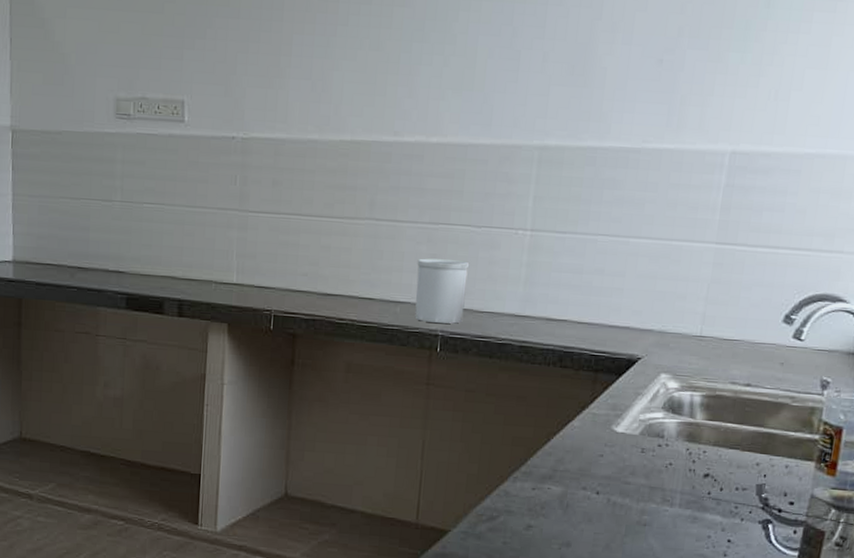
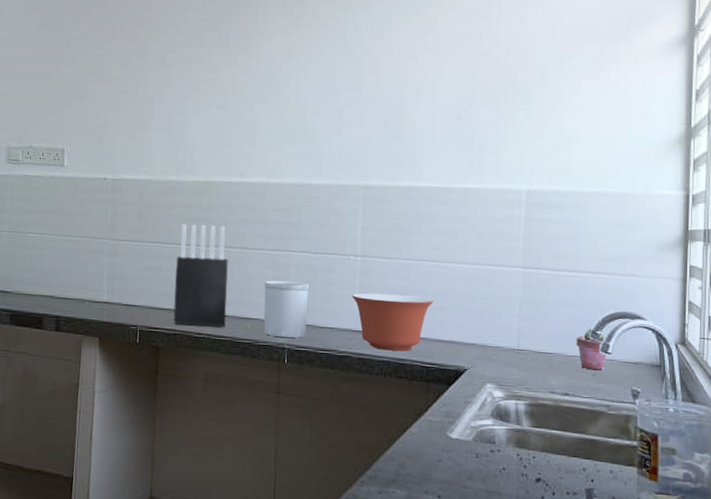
knife block: none [312,192,377,311] -> present [173,224,228,327]
mixing bowl: none [516,272,610,339] -> present [351,293,434,352]
potted succulent: none [766,310,801,358] -> present [576,326,608,370]

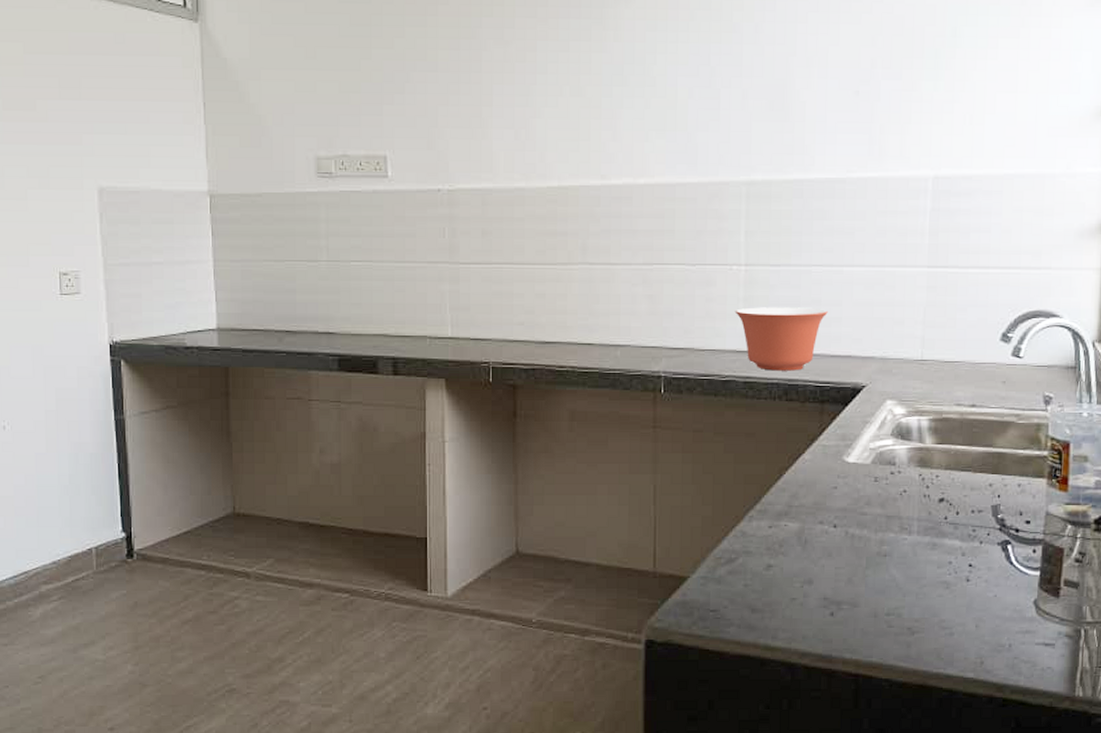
knife block: present [173,224,228,327] -> none [530,238,592,358]
utensil holder: present [264,280,310,338] -> none [634,299,687,364]
potted succulent: present [576,326,608,370] -> none [985,329,1019,376]

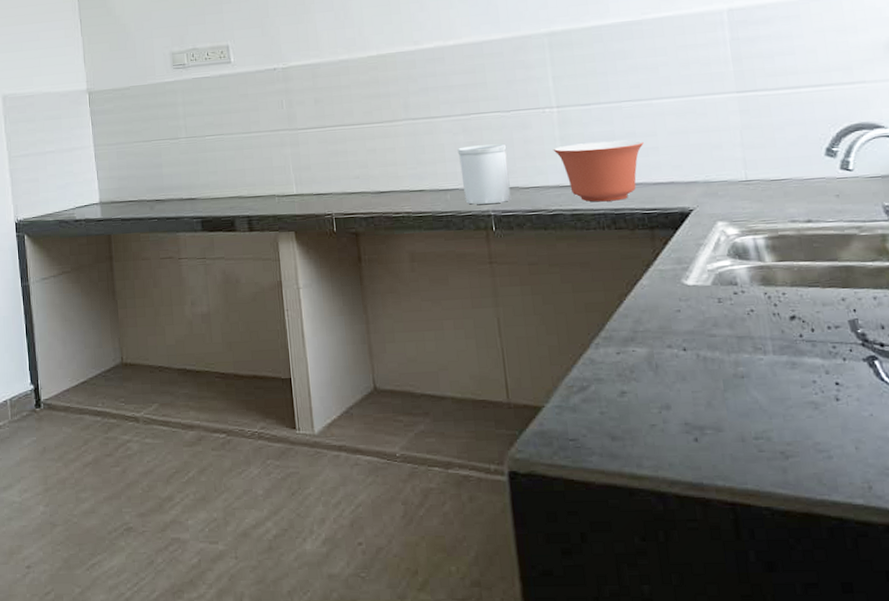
utensil holder: none [634,299,687,364] -> present [457,143,511,205]

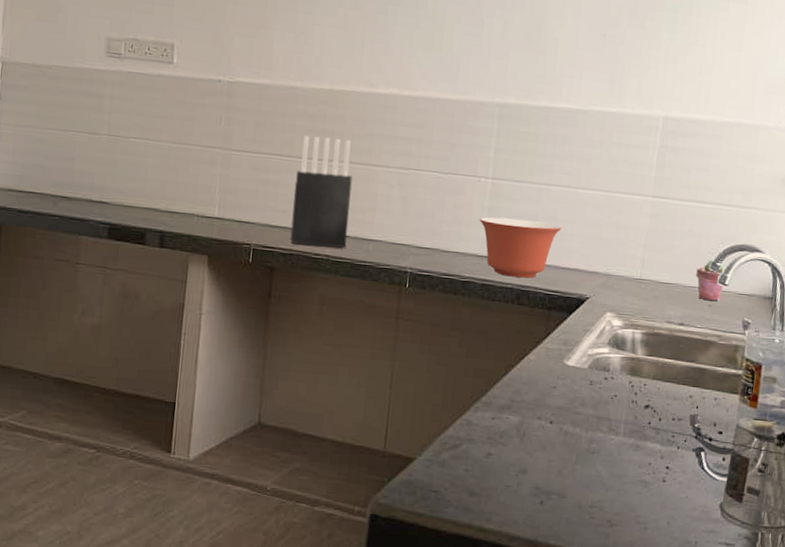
knife block: none [361,97,424,207] -> present [290,135,352,248]
utensil holder: present [457,143,511,205] -> none [386,200,437,262]
potted succulent: none [810,144,849,190] -> present [696,258,725,301]

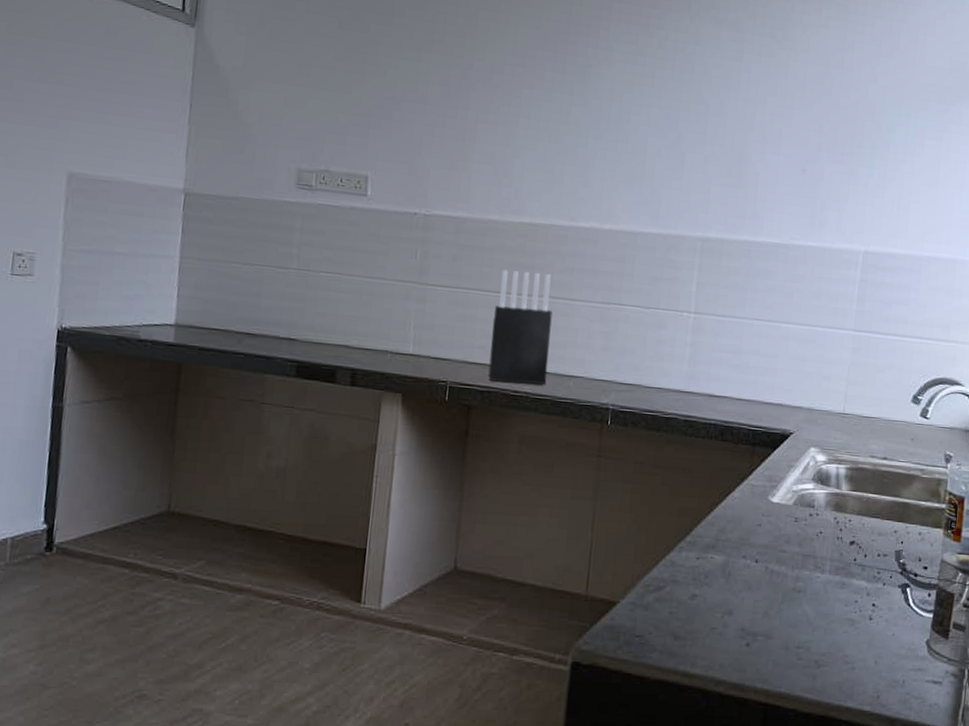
mixing bowl: present [479,217,562,278] -> none [681,352,765,414]
potted succulent: present [696,258,725,301] -> none [898,392,927,435]

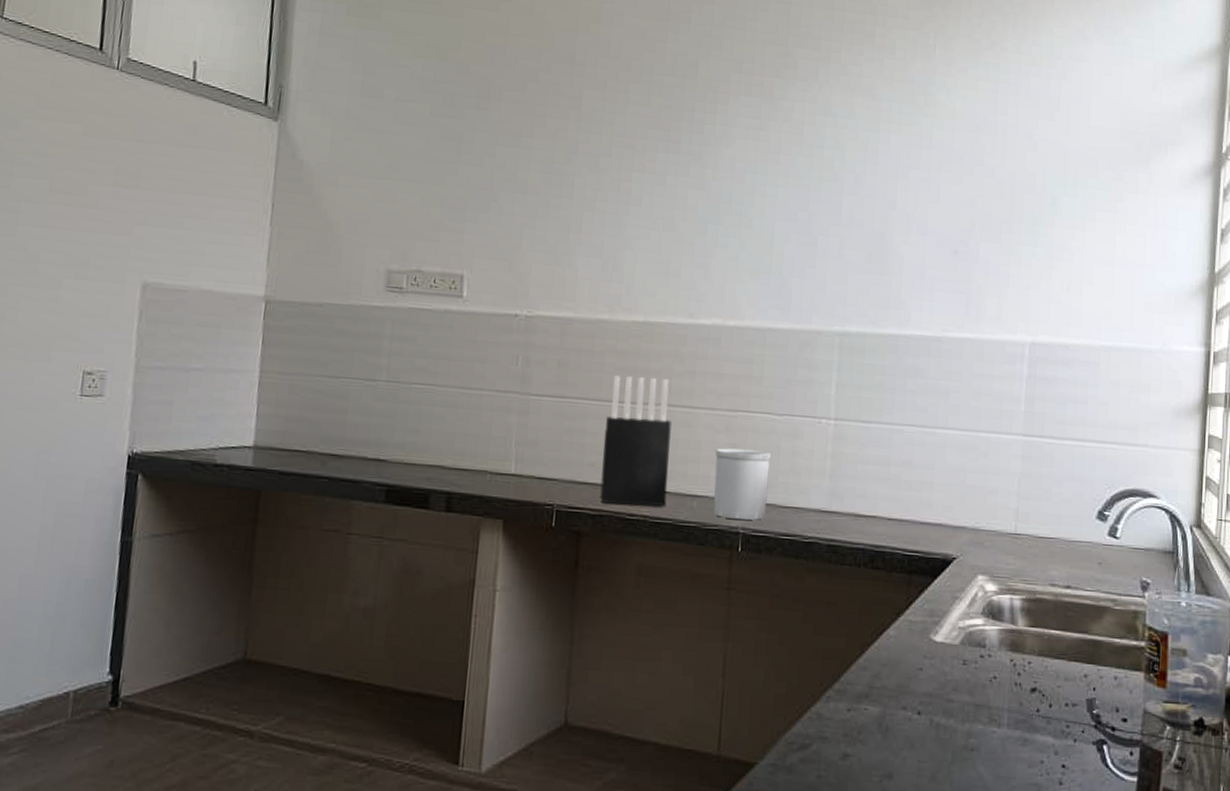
utensil holder: none [587,335,639,398] -> present [713,448,772,520]

